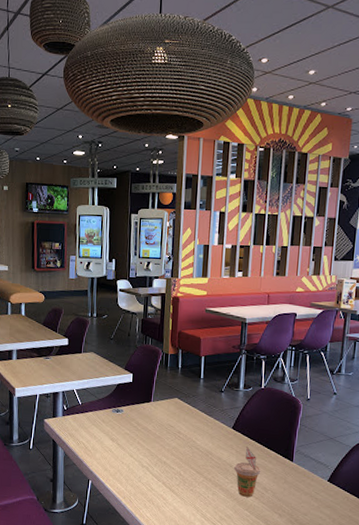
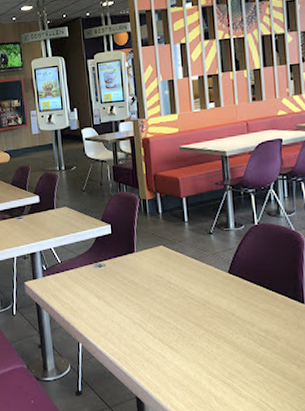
beverage cup: present [234,446,261,497] -> none [237,291,269,348]

